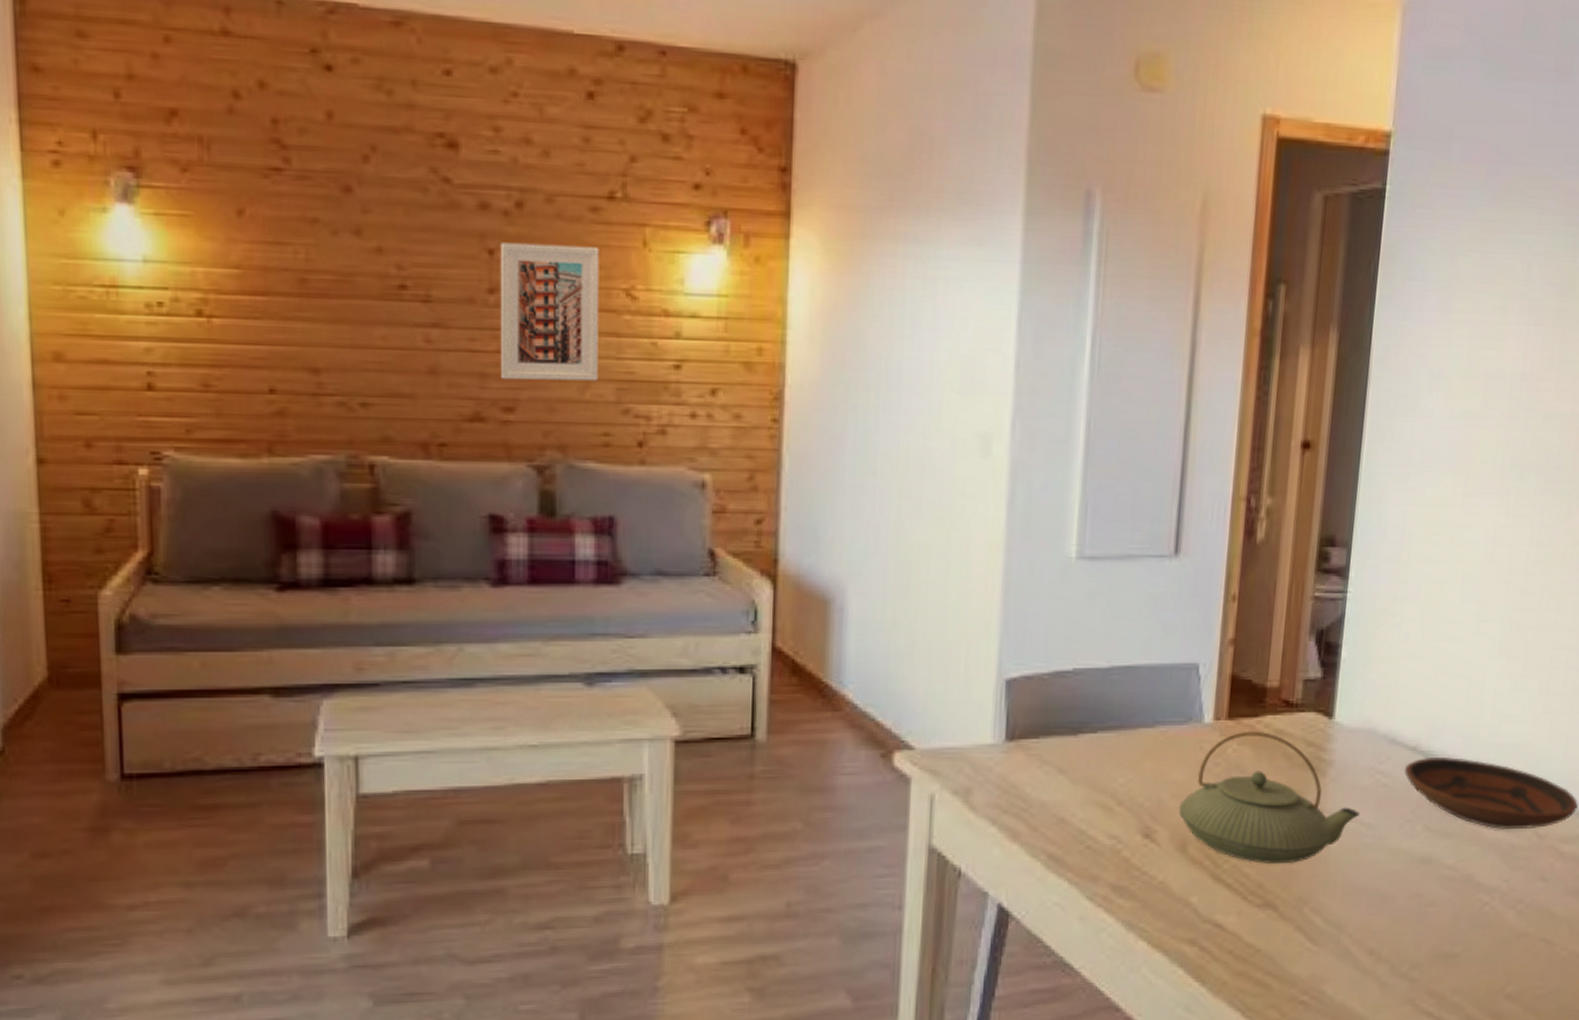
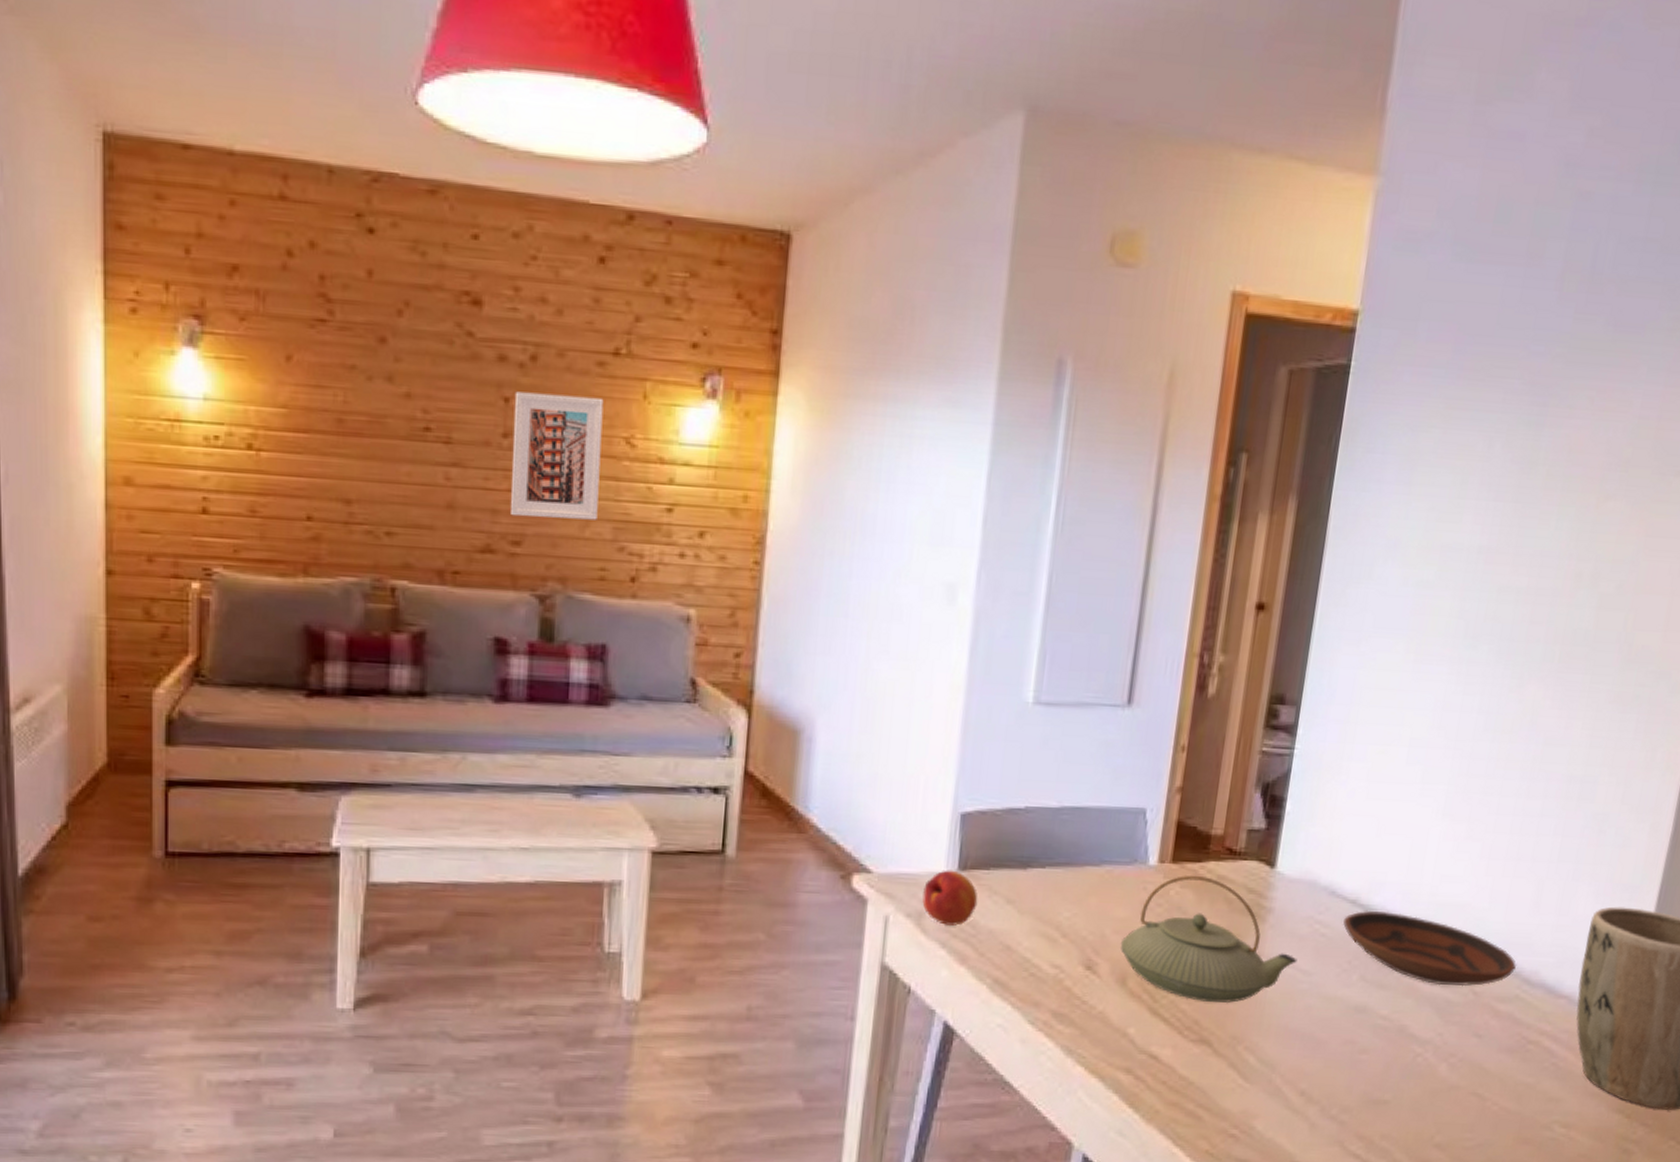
fruit: none [969,741,1028,800] -> present [922,870,978,926]

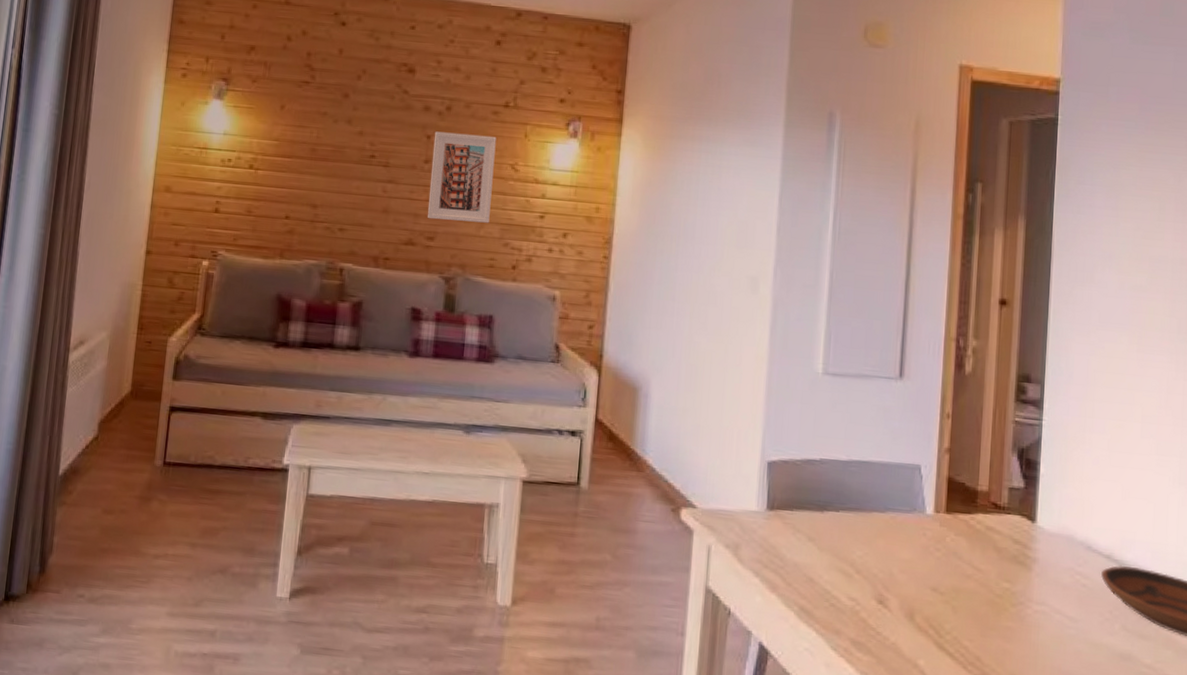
fruit: present [922,870,978,926] -> none [738,508,784,558]
teapot: present [1120,875,1297,1003] -> none [906,525,1063,643]

